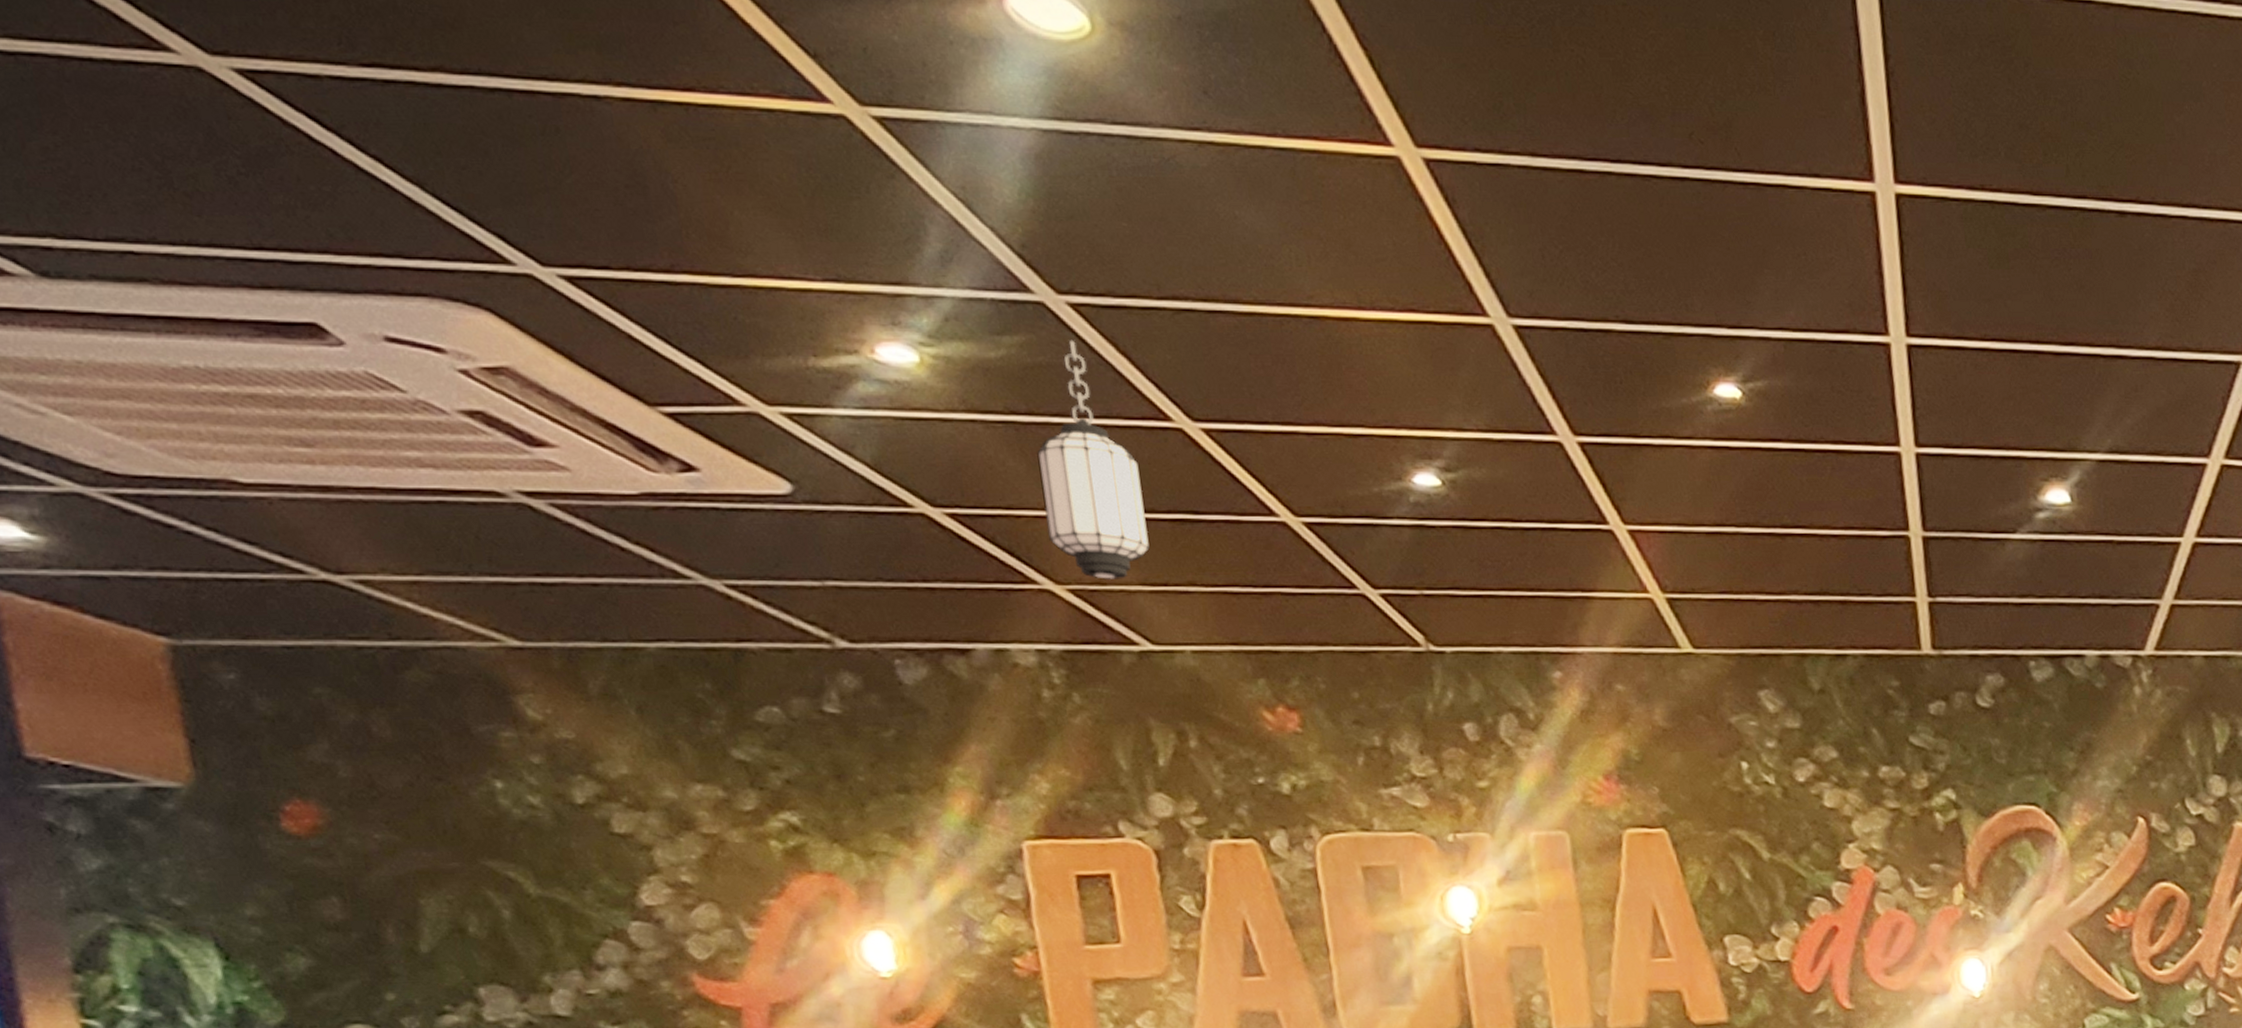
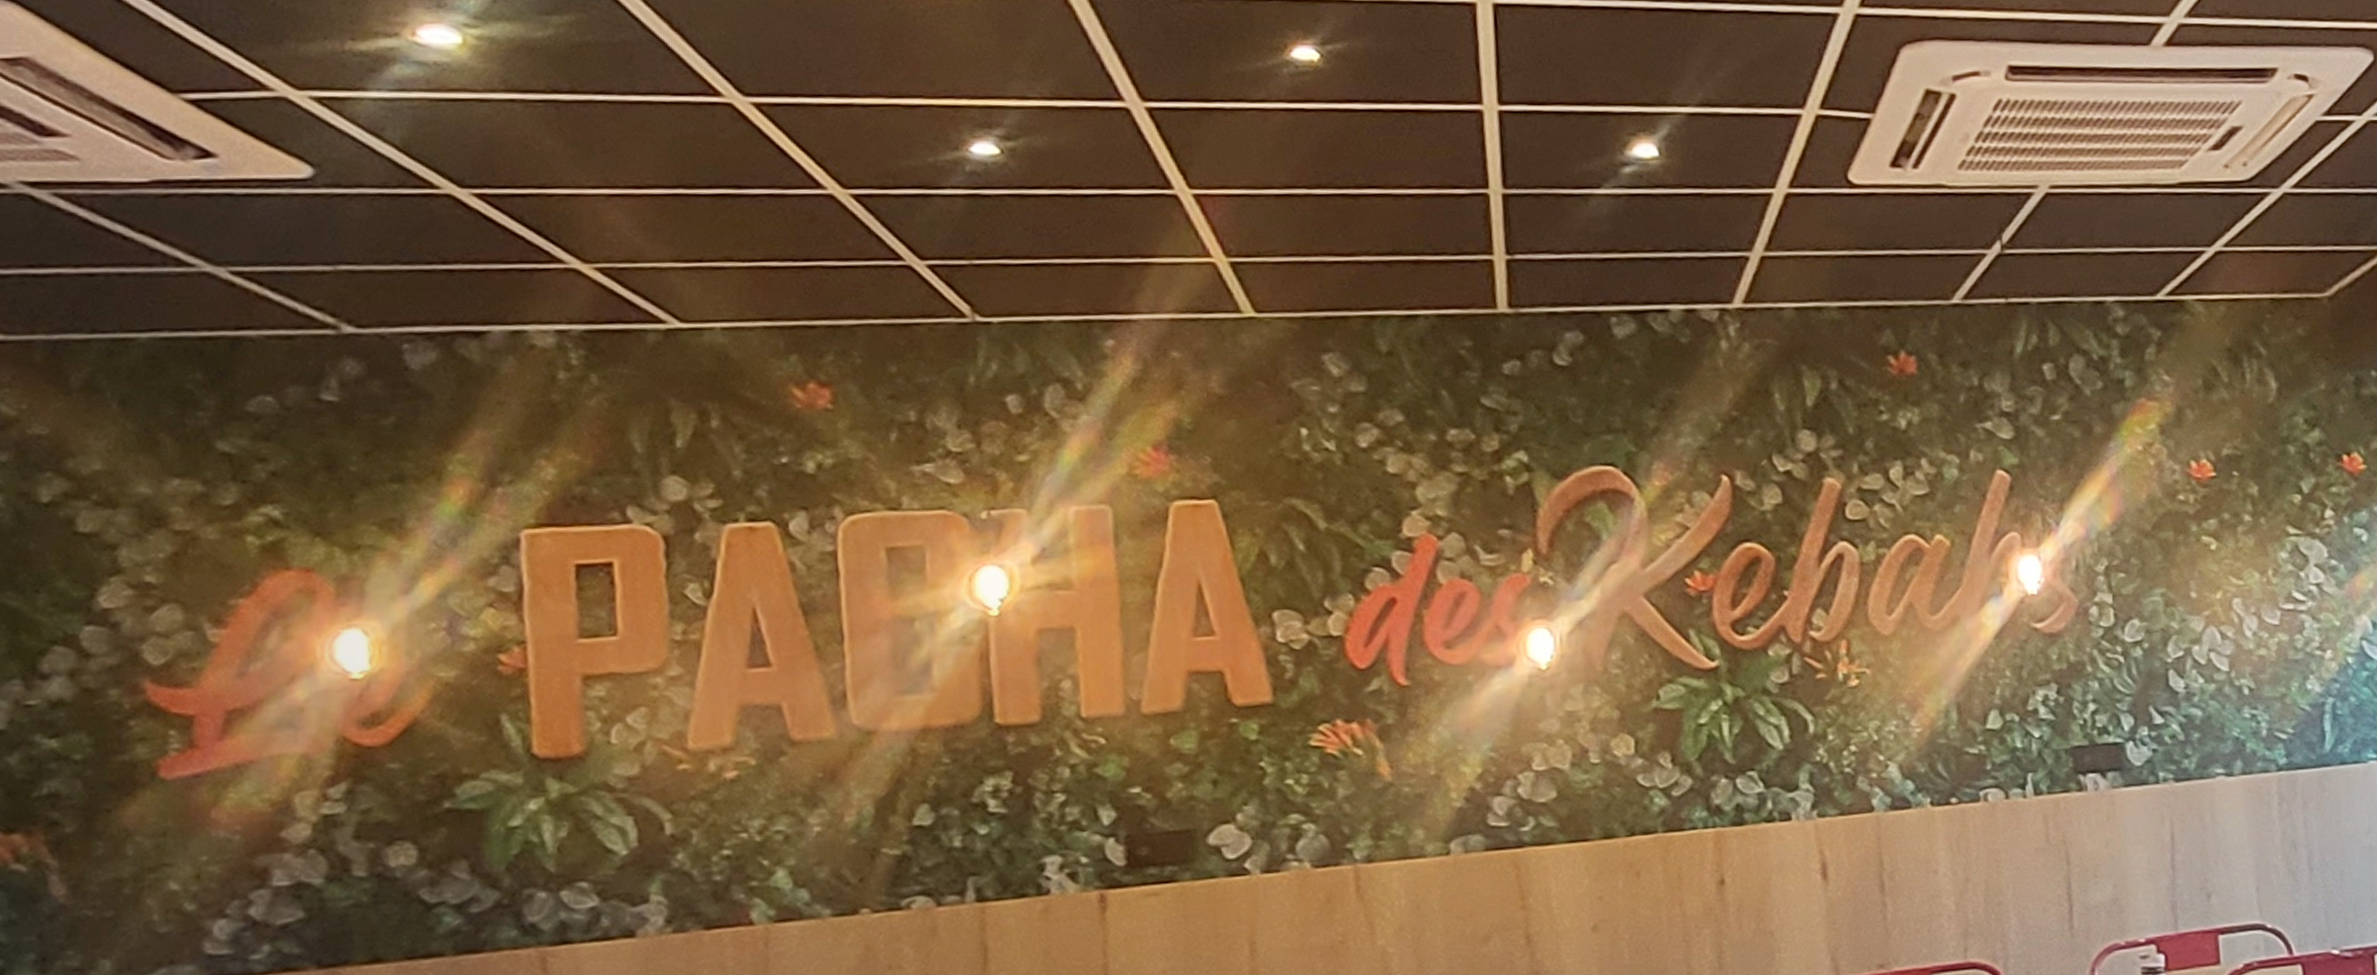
hanging lantern: present [1037,340,1150,579] -> none [576,18,687,257]

